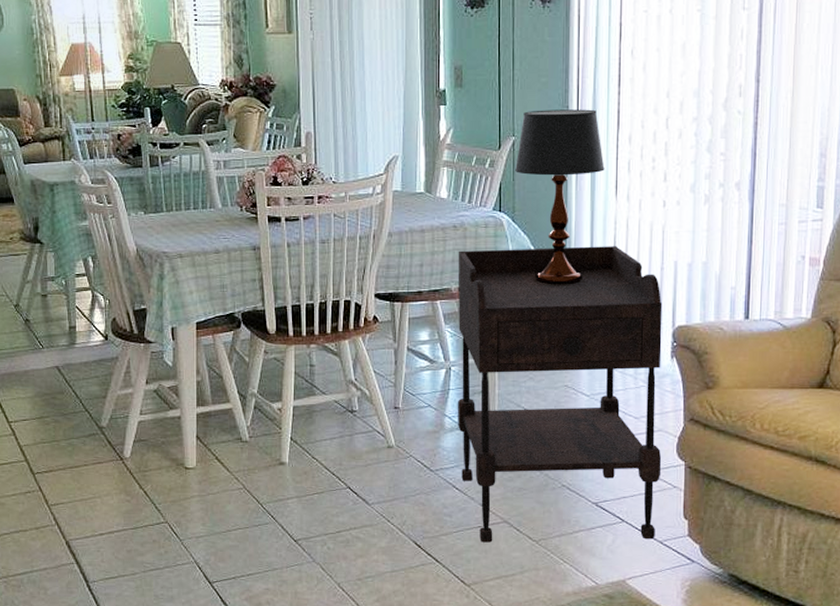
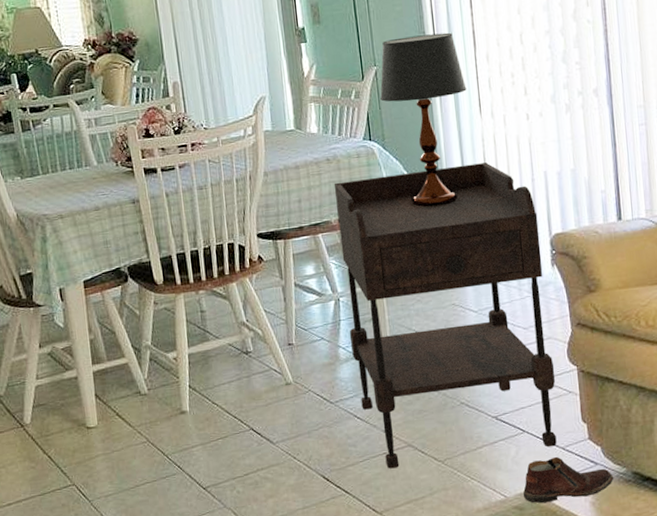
shoe: none [615,549,710,595] -> present [523,456,614,504]

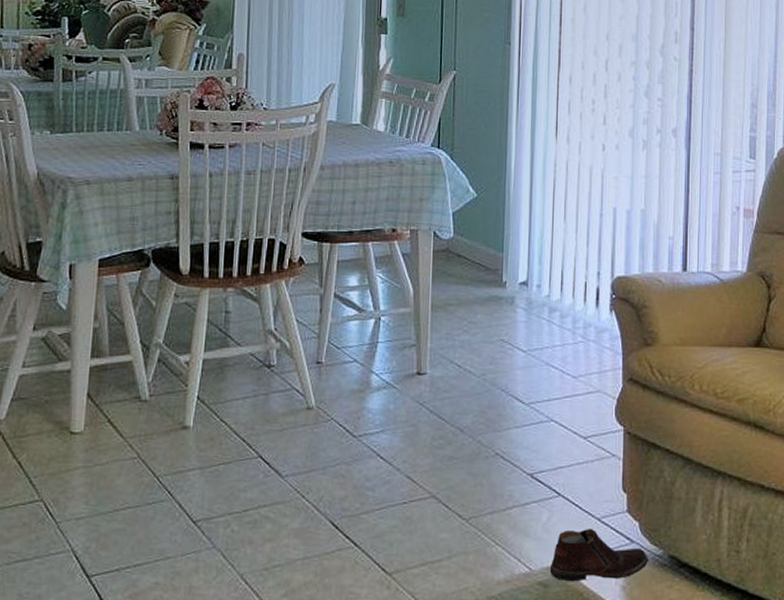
side table: present [333,162,557,469] -> none [385,188,602,522]
table lamp: present [380,32,467,207] -> none [455,45,545,230]

